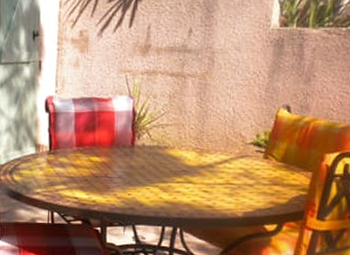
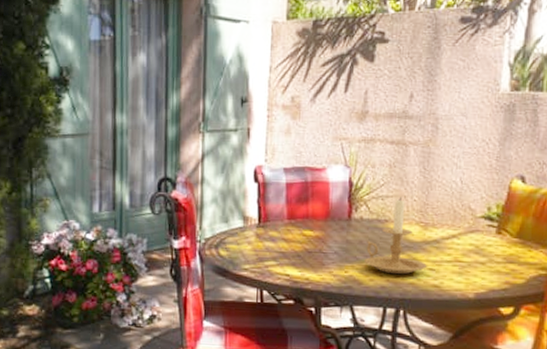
candle holder: none [146,125,202,197] -> present [365,197,427,275]

